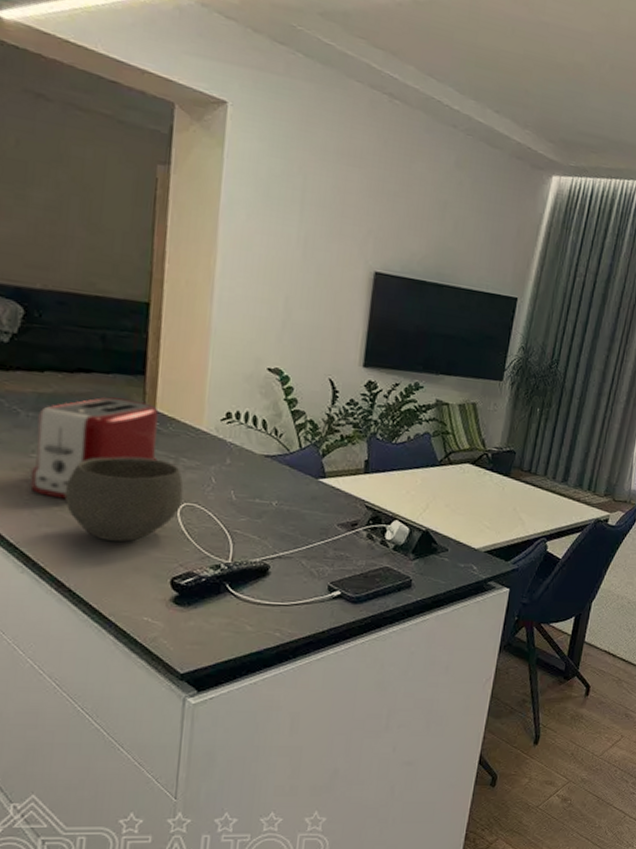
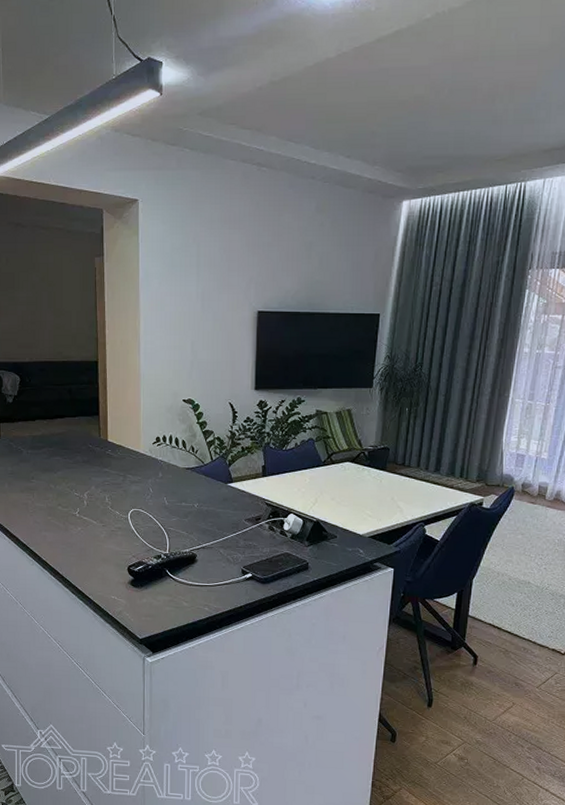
toaster: present [29,397,159,499] -> none [32,434,112,511]
bowl: present [64,456,184,542] -> none [54,476,131,540]

